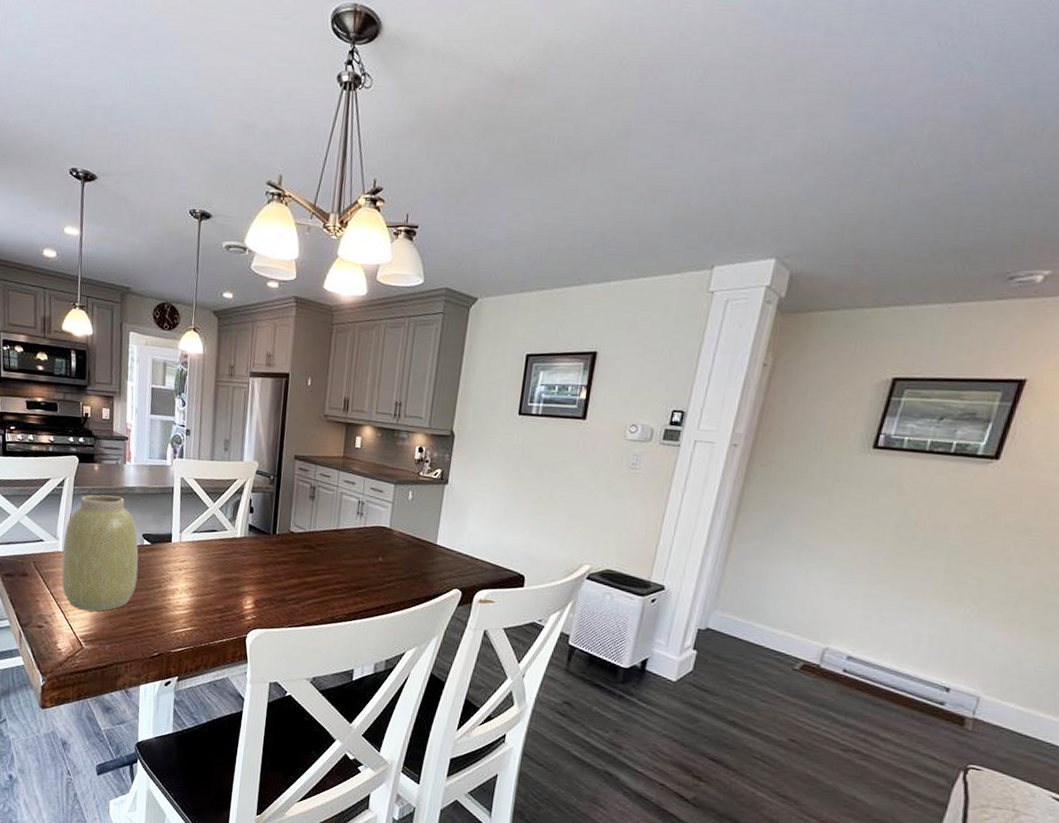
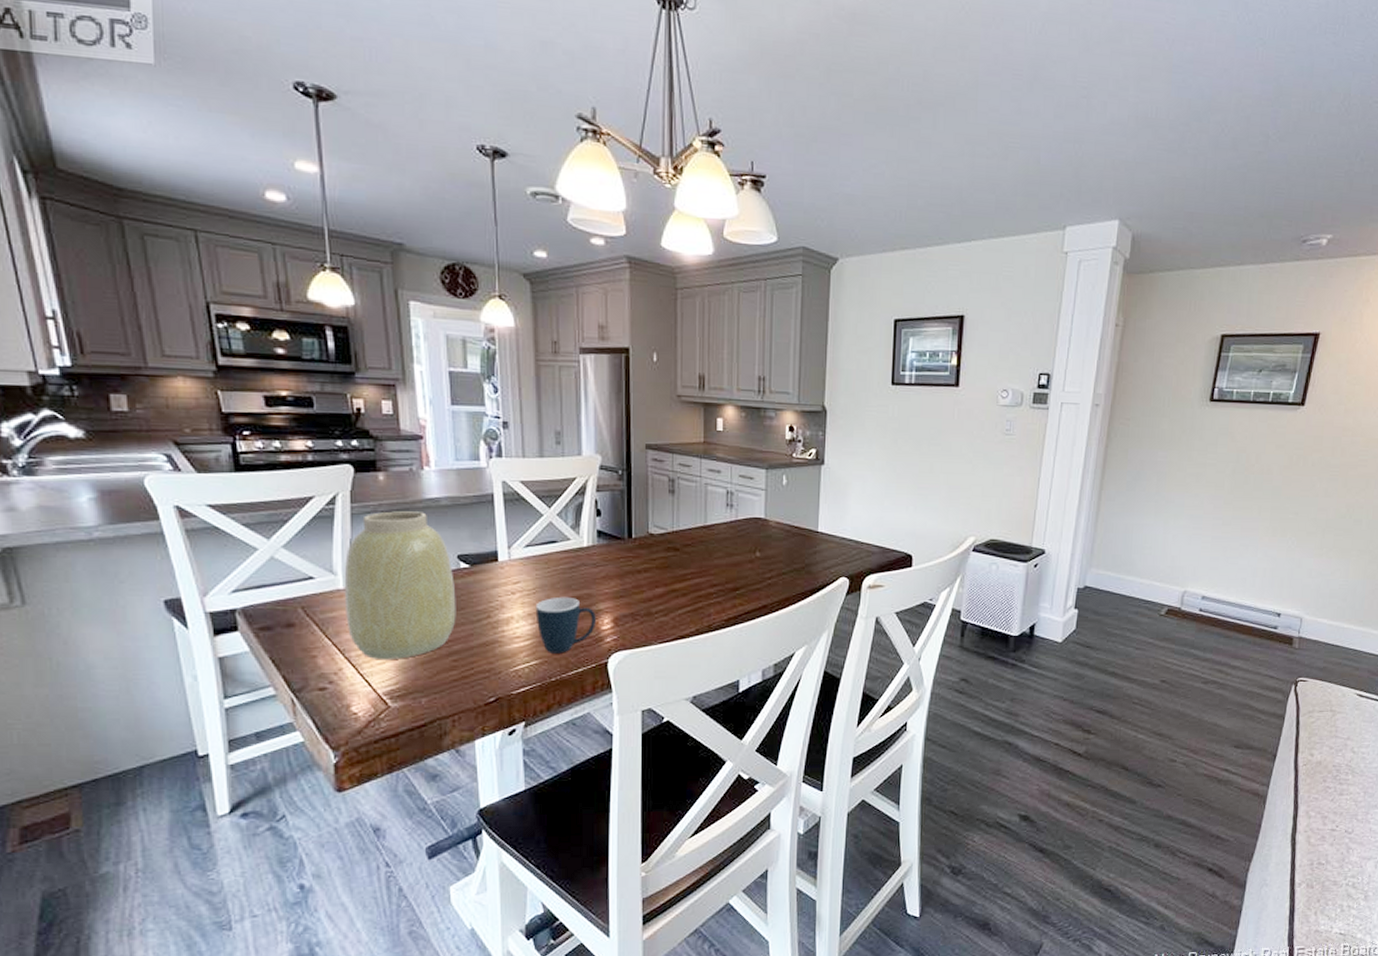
mug: none [195,577,241,625] -> present [535,596,596,653]

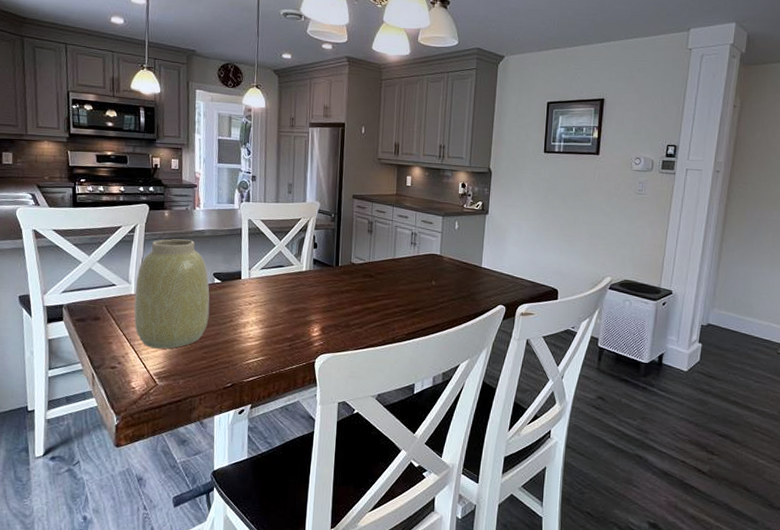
mug: present [535,596,596,653] -> none [264,308,308,353]

